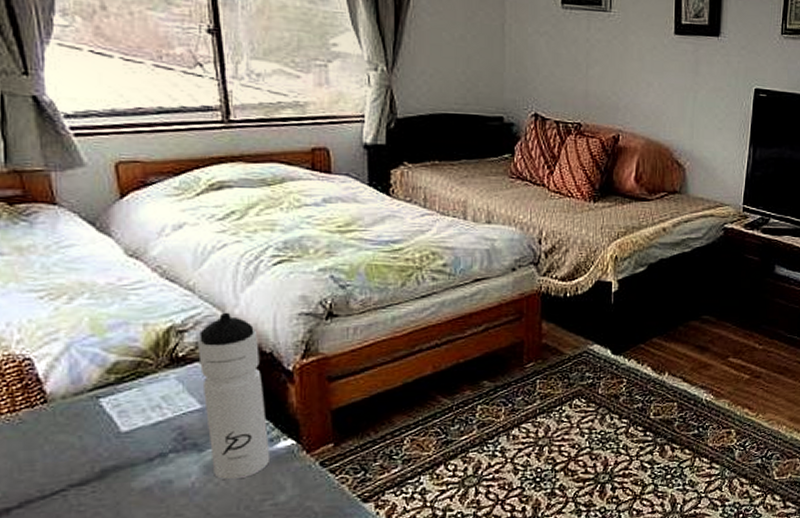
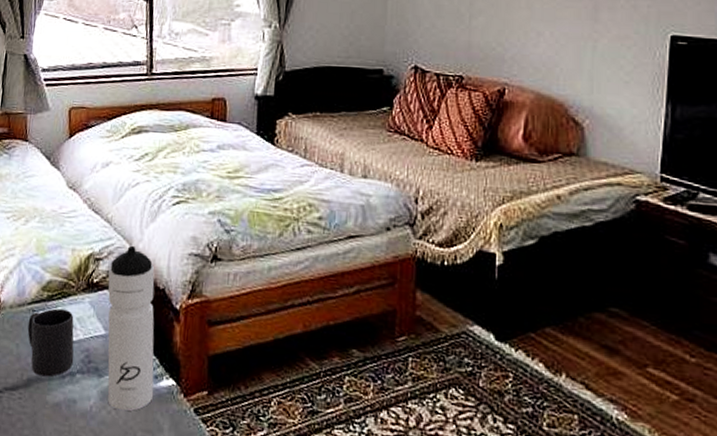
mug: none [92,390,163,465] -> present [27,308,74,377]

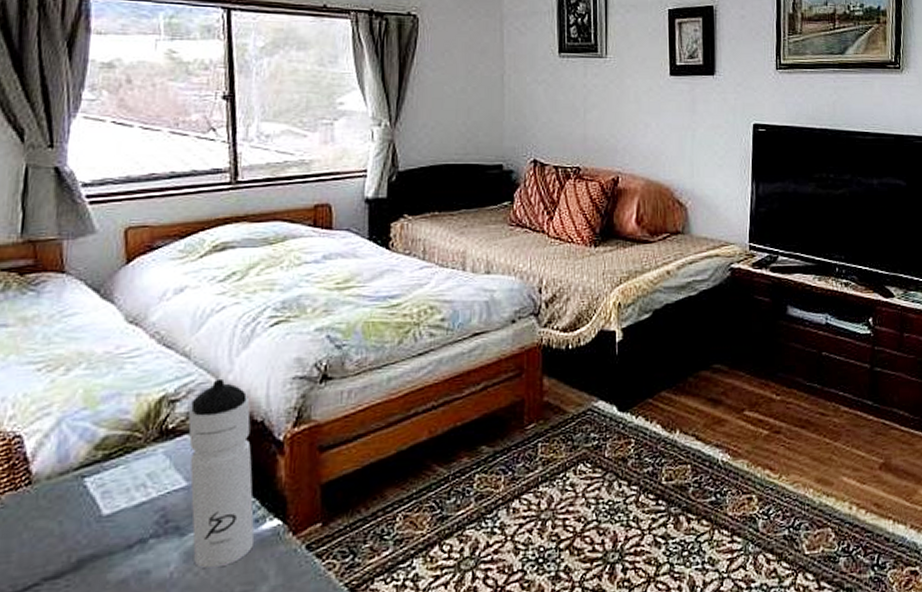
mug: present [27,308,74,377] -> none [74,467,145,553]

